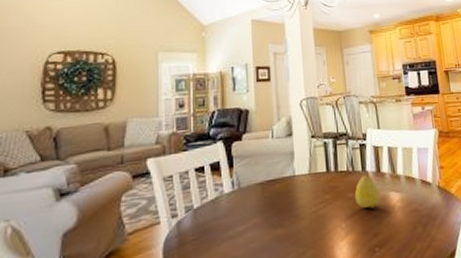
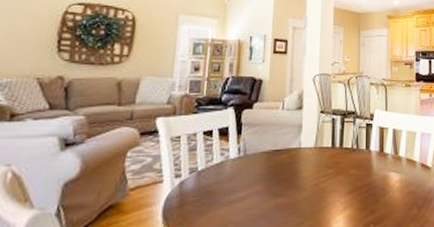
fruit: present [354,173,380,208] -> none [356,152,381,186]

